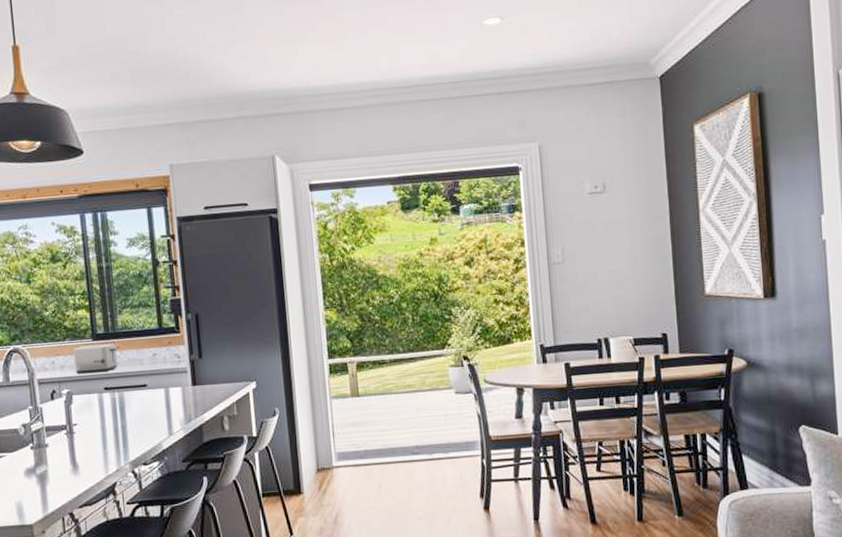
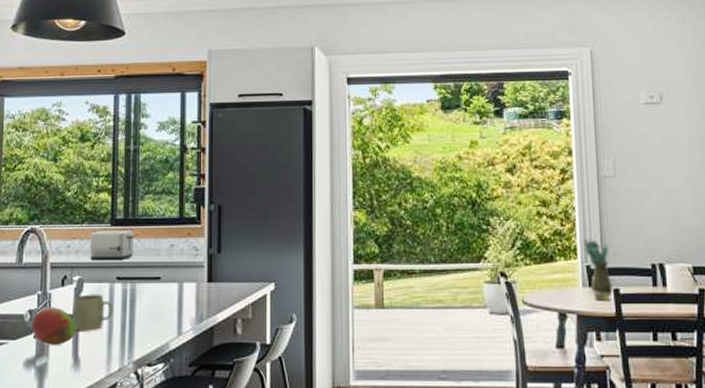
fruit: none [27,420,72,455] -> present [31,307,77,346]
mug: none [64,404,105,440] -> present [72,294,114,331]
vase: none [537,320,564,375] -> present [584,238,613,301]

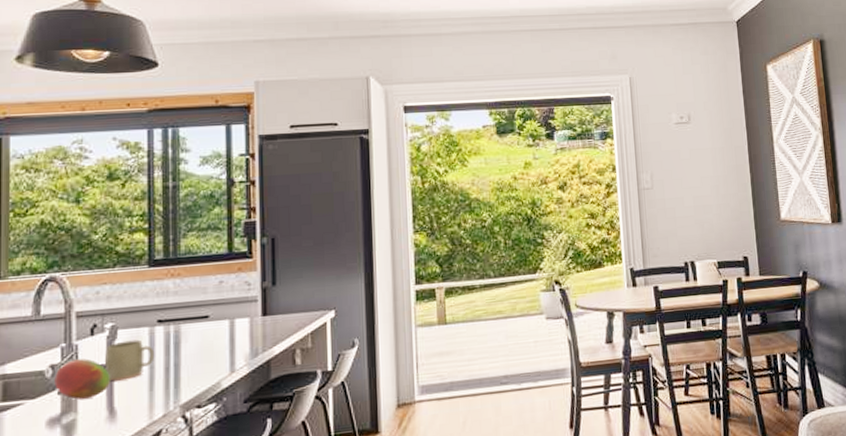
toaster: present [89,230,134,261] -> none [123,270,177,305]
vase: present [584,238,613,301] -> none [627,244,653,298]

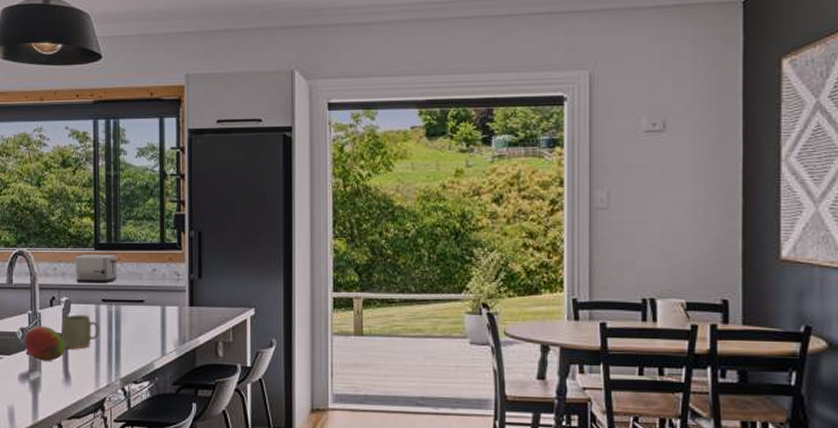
toaster: none [123,270,177,305] -> present [75,255,117,284]

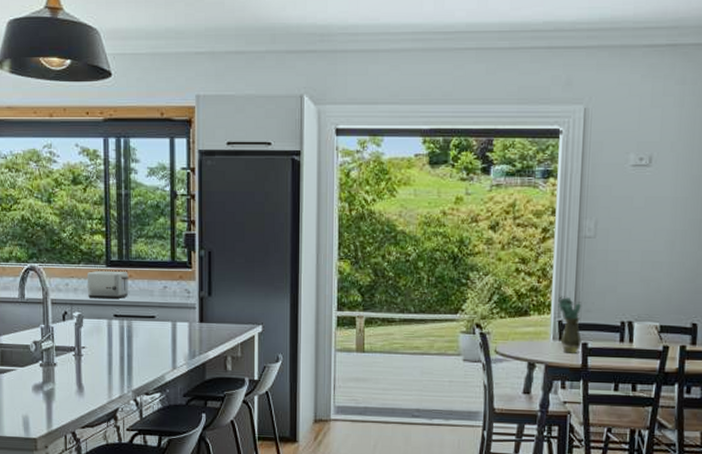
fruit: present [24,326,66,362] -> none [37,339,79,374]
mug: present [61,314,100,349] -> none [74,329,112,362]
vase: none [571,271,599,334] -> present [558,295,582,353]

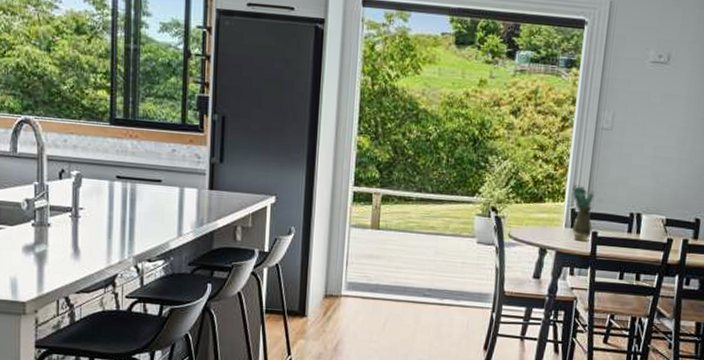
toaster: present [86,271,129,300] -> none [87,128,134,160]

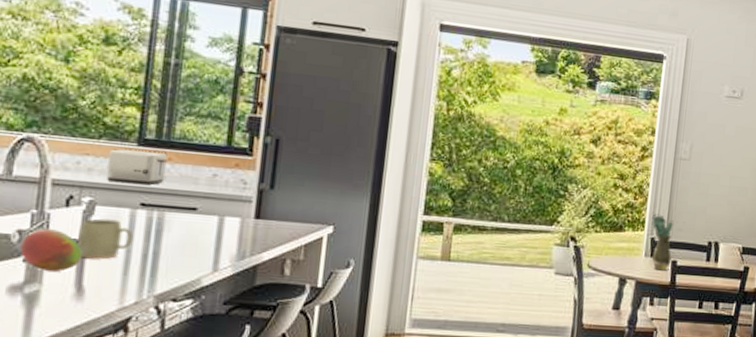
fruit: none [29,198,76,235] -> present [20,228,83,272]
mug: none [71,189,113,224] -> present [77,218,134,259]
toaster: none [87,128,134,160] -> present [106,149,167,186]

